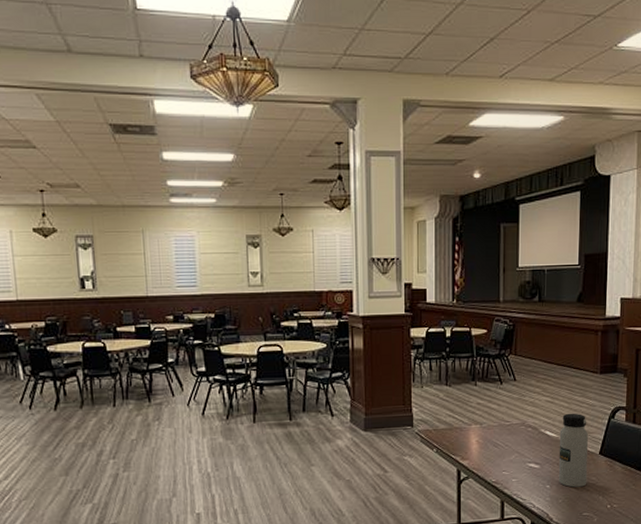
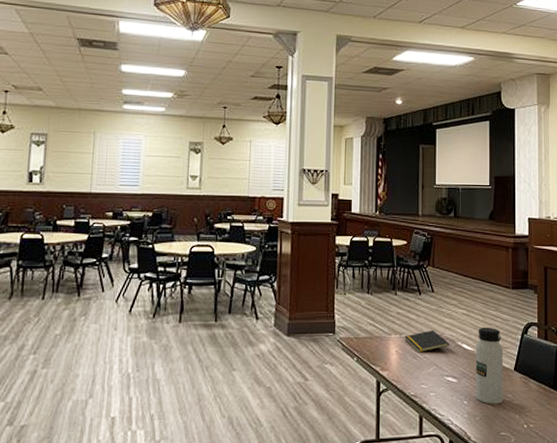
notepad: none [485,418,533,442] -> present [404,330,450,353]

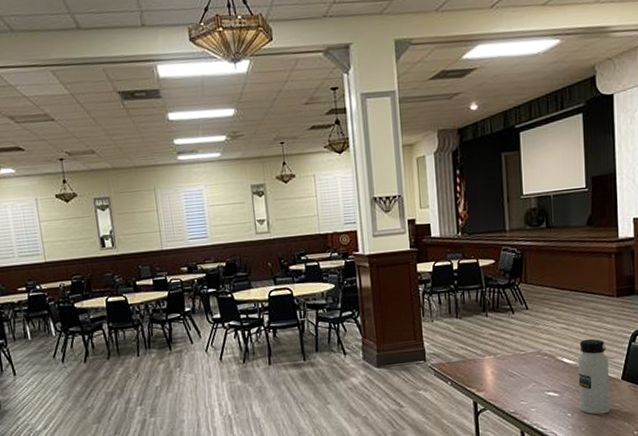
notepad: present [404,330,450,353] -> none [499,347,549,372]

